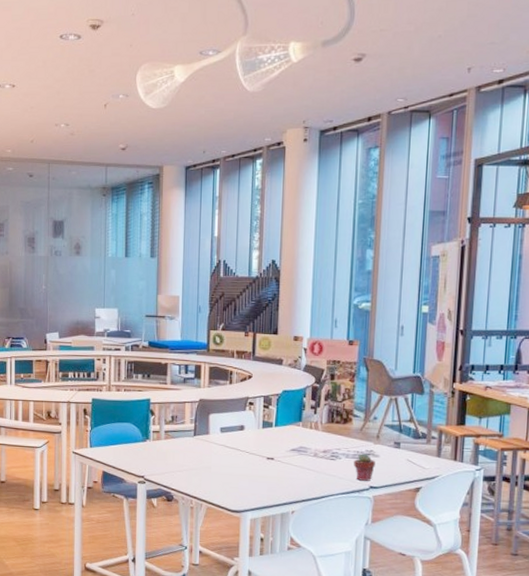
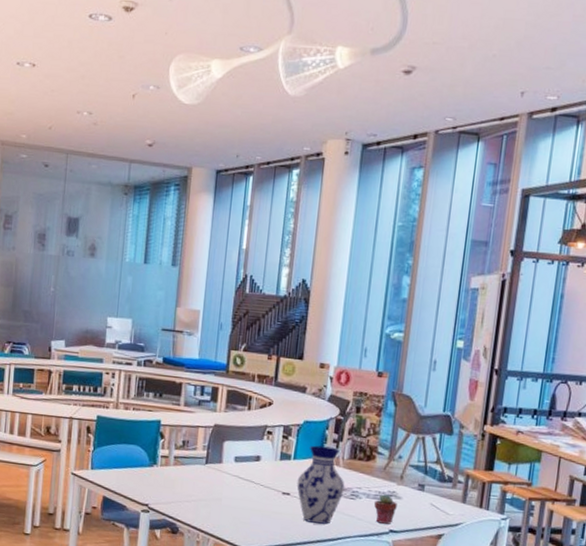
vase: none [280,412,325,485] -> present [297,445,345,524]

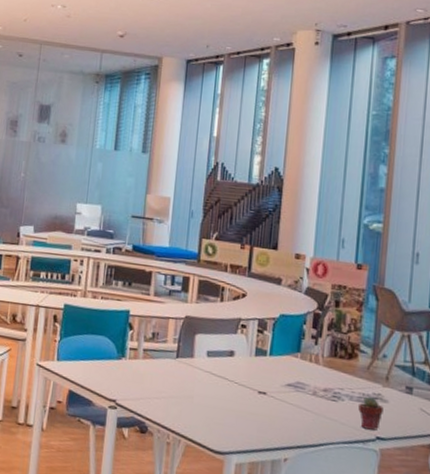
vase: present [297,445,345,524] -> none [273,341,326,428]

